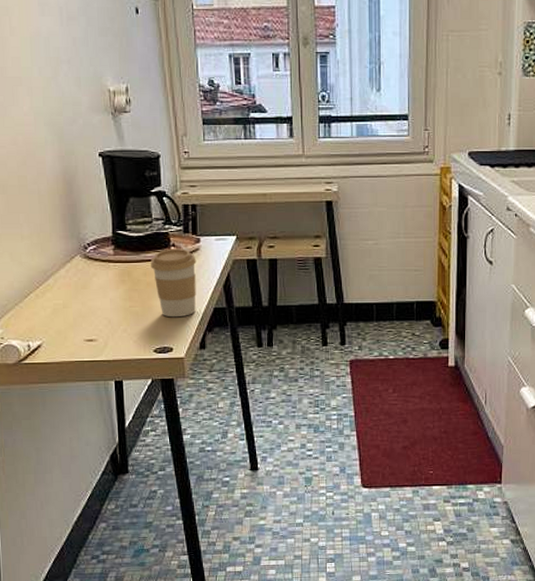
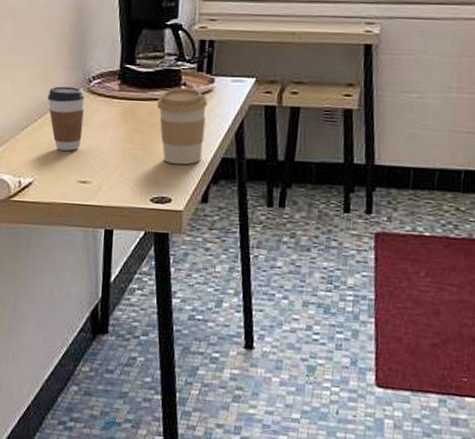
coffee cup: none [46,254,84,313] -> present [47,86,85,151]

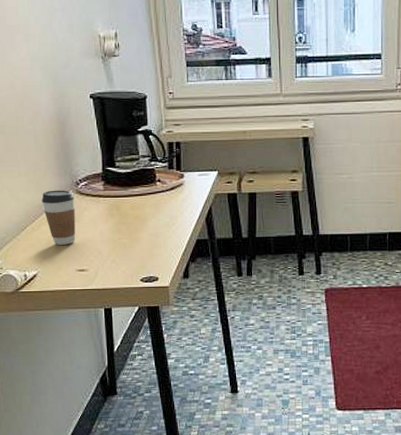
coffee cup: present [157,88,208,165] -> none [138,184,180,249]

